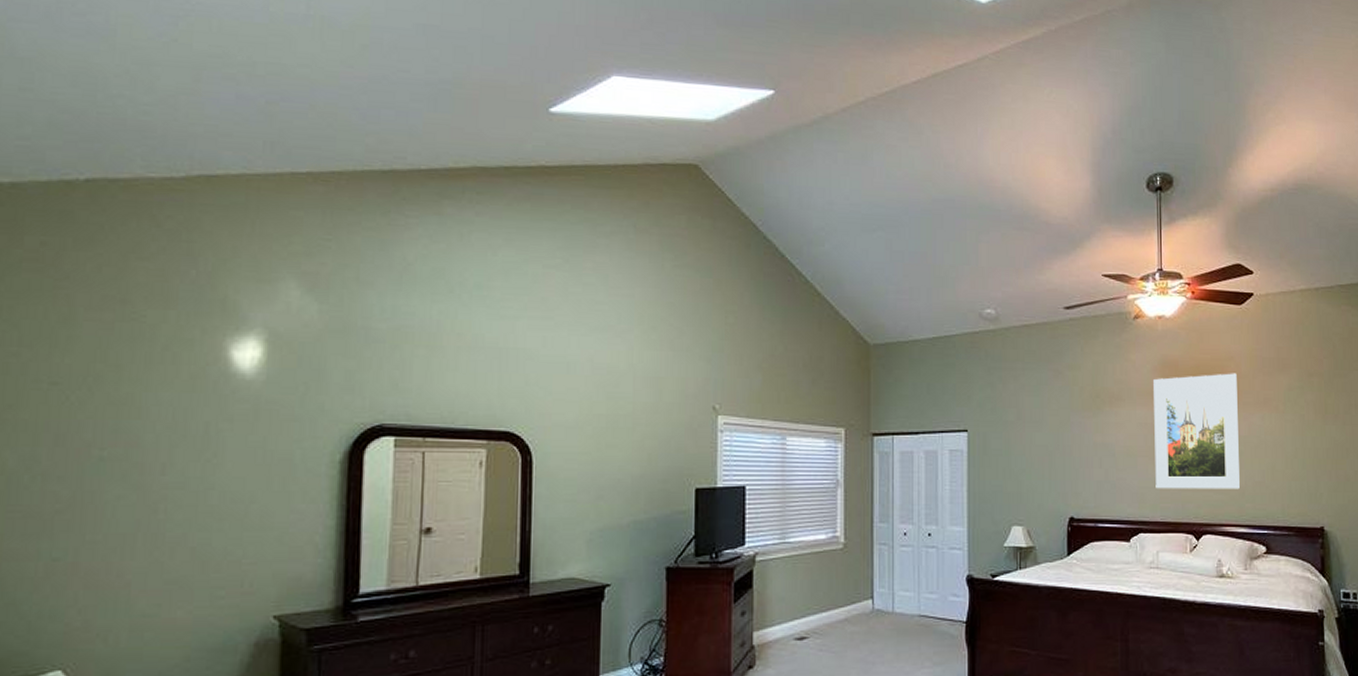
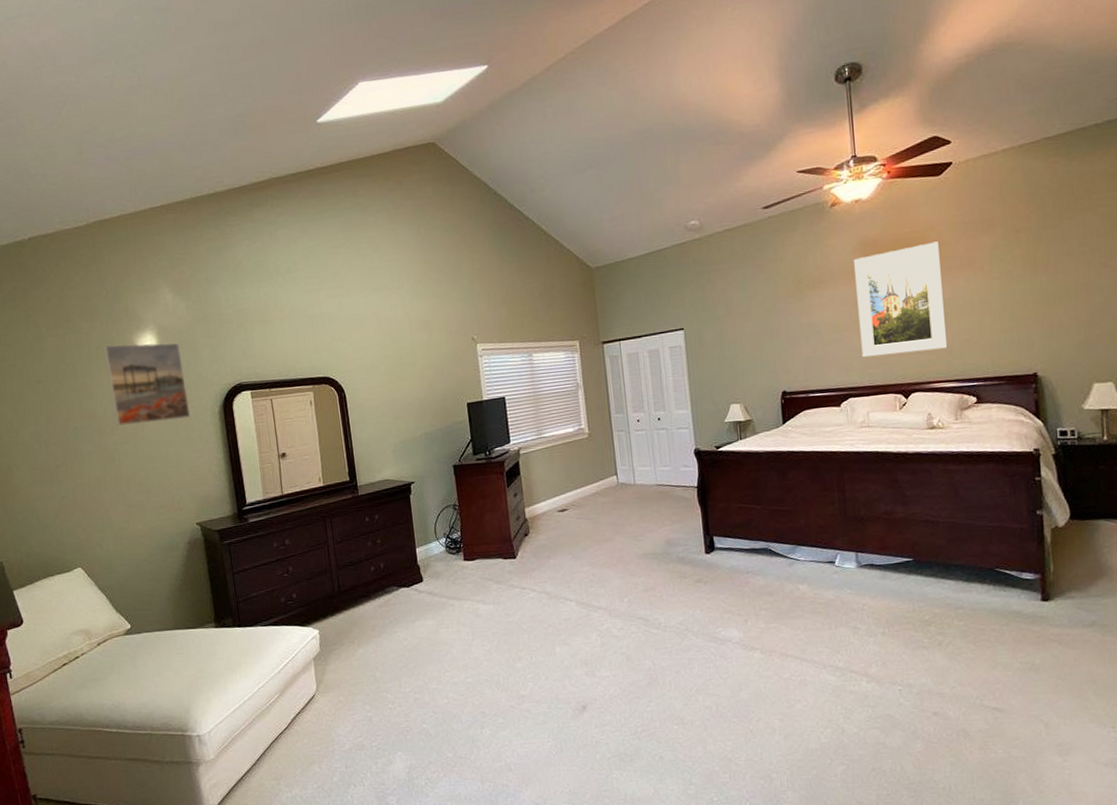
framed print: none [171,346,299,465] -> present [104,343,191,426]

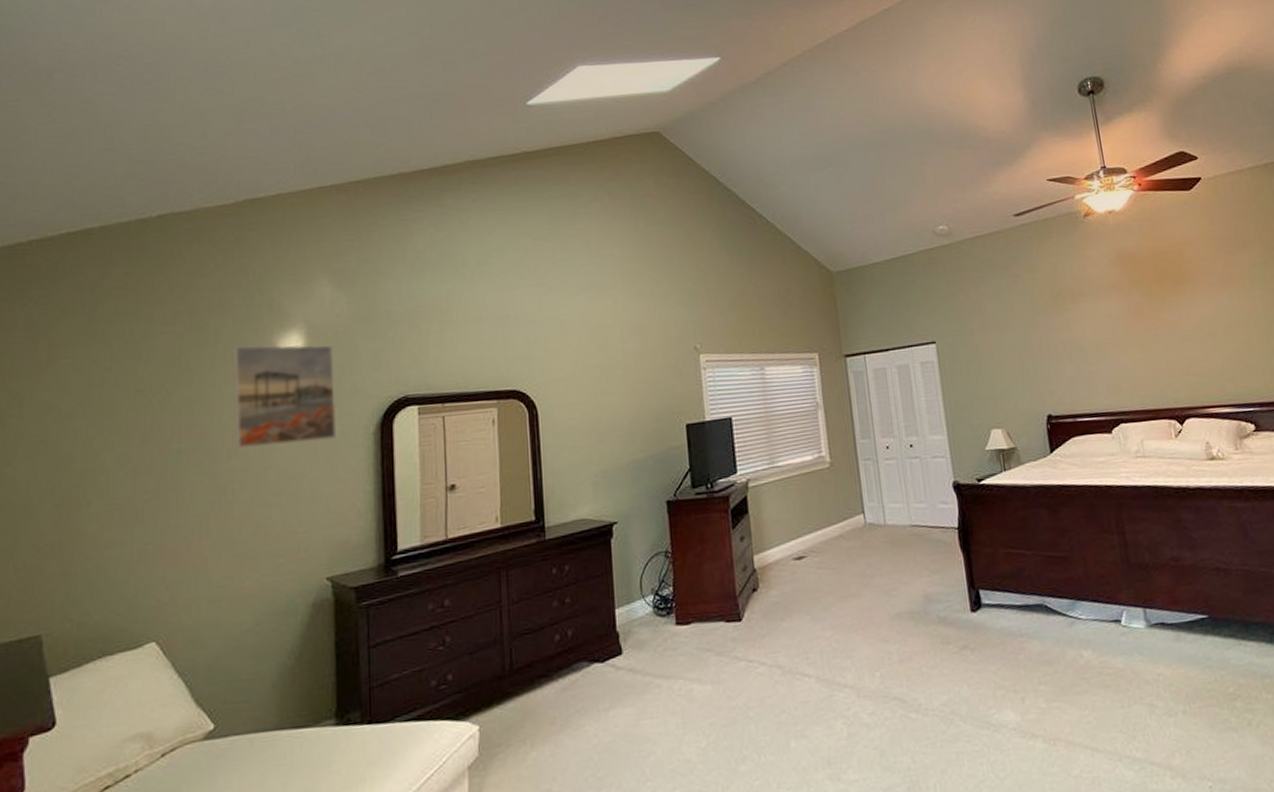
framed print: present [854,241,948,357] -> none [1112,256,1218,378]

